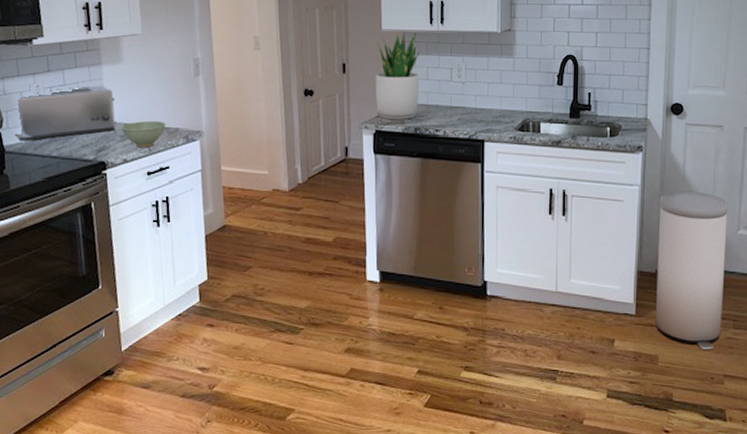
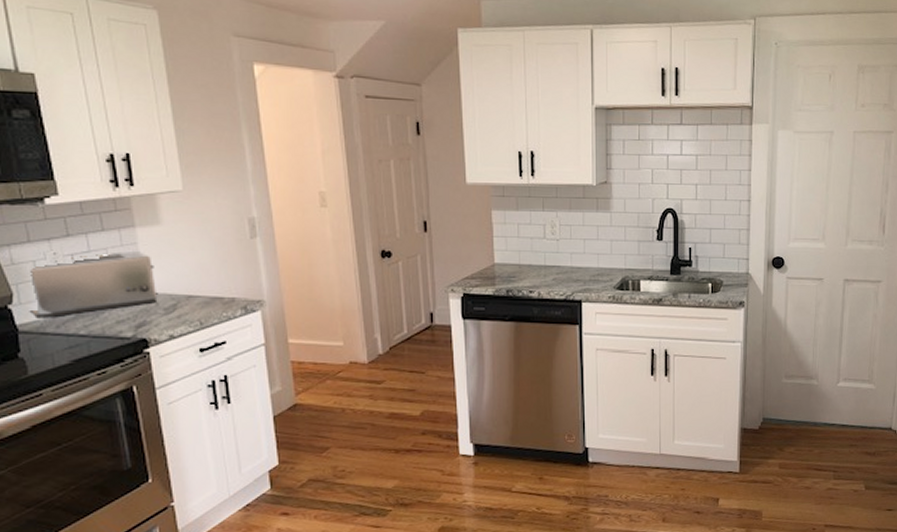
bowl: present [120,120,166,148] -> none [163,290,219,322]
planter: present [375,31,421,120] -> none [461,184,510,282]
pedal bin: present [655,191,728,350] -> none [759,345,828,502]

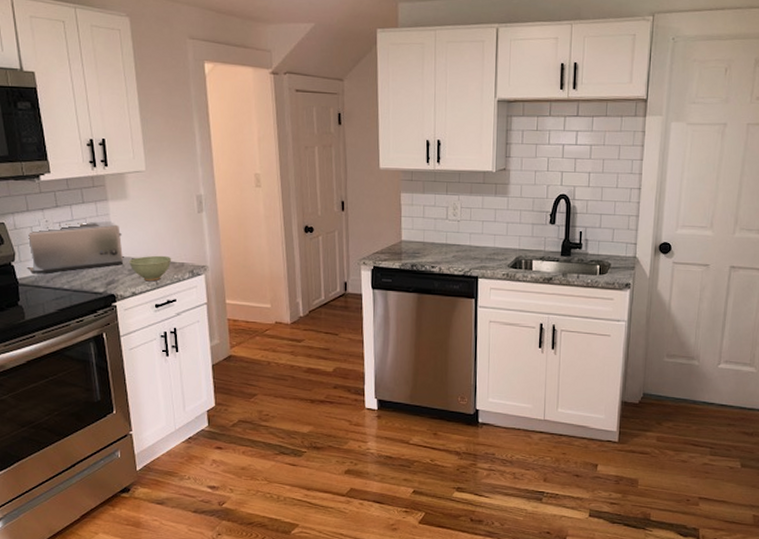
bowl: none [163,290,219,322] -> present [128,255,172,282]

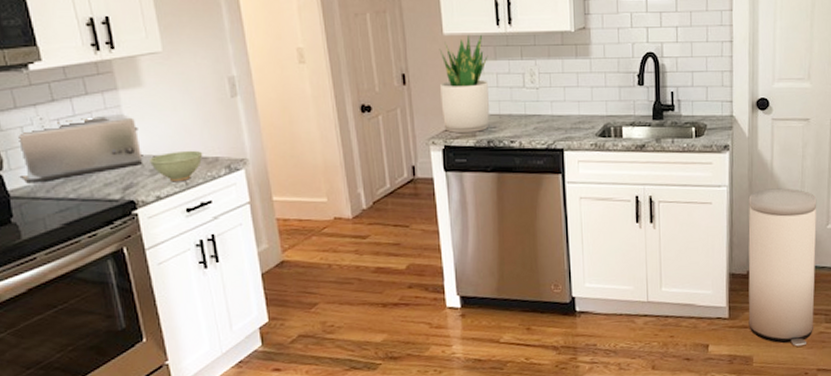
planter: none [373,169,417,257] -> present [439,34,490,134]
pedal bin: none [636,326,711,475] -> present [748,188,817,347]

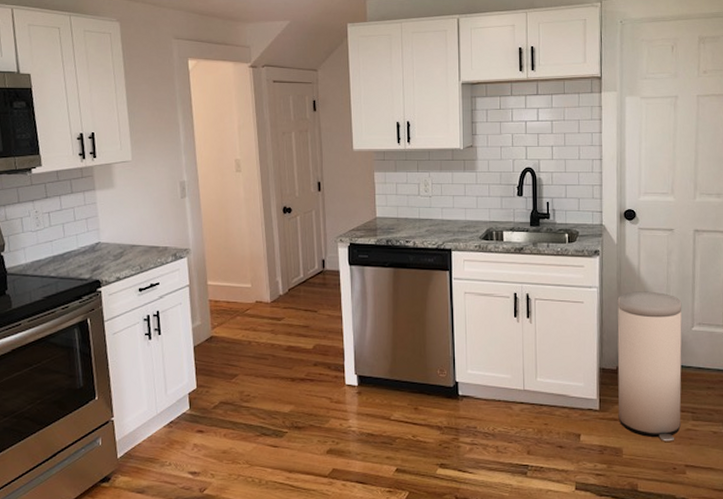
toaster: present [18,114,142,184] -> none [15,210,109,263]
bowl: present [148,150,203,182] -> none [113,240,156,266]
planter: present [439,34,490,134] -> none [349,150,390,233]

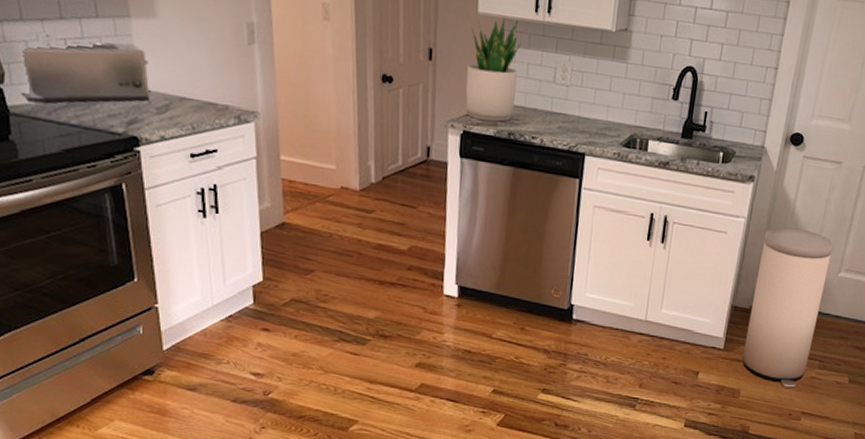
toaster: none [15,210,109,263] -> present [20,42,149,104]
planter: none [349,150,390,233] -> present [465,16,522,122]

